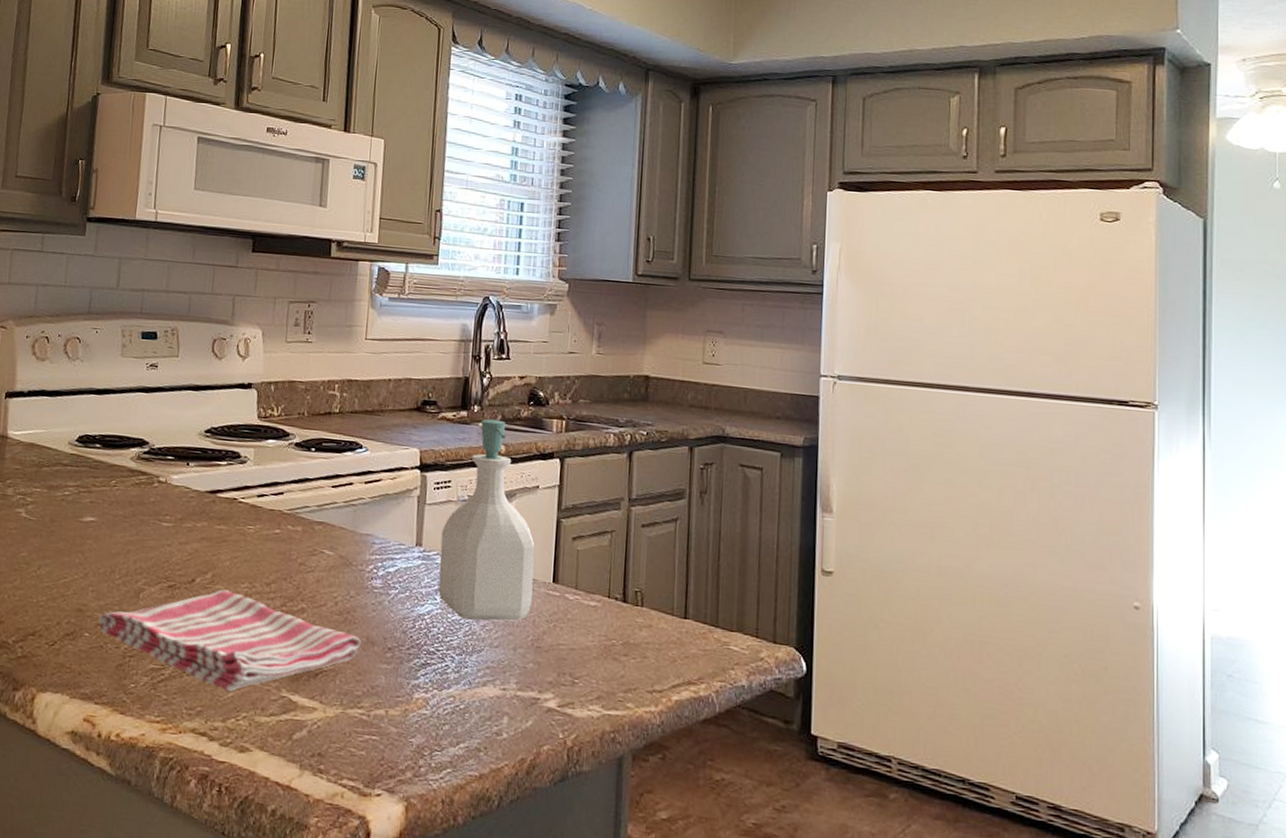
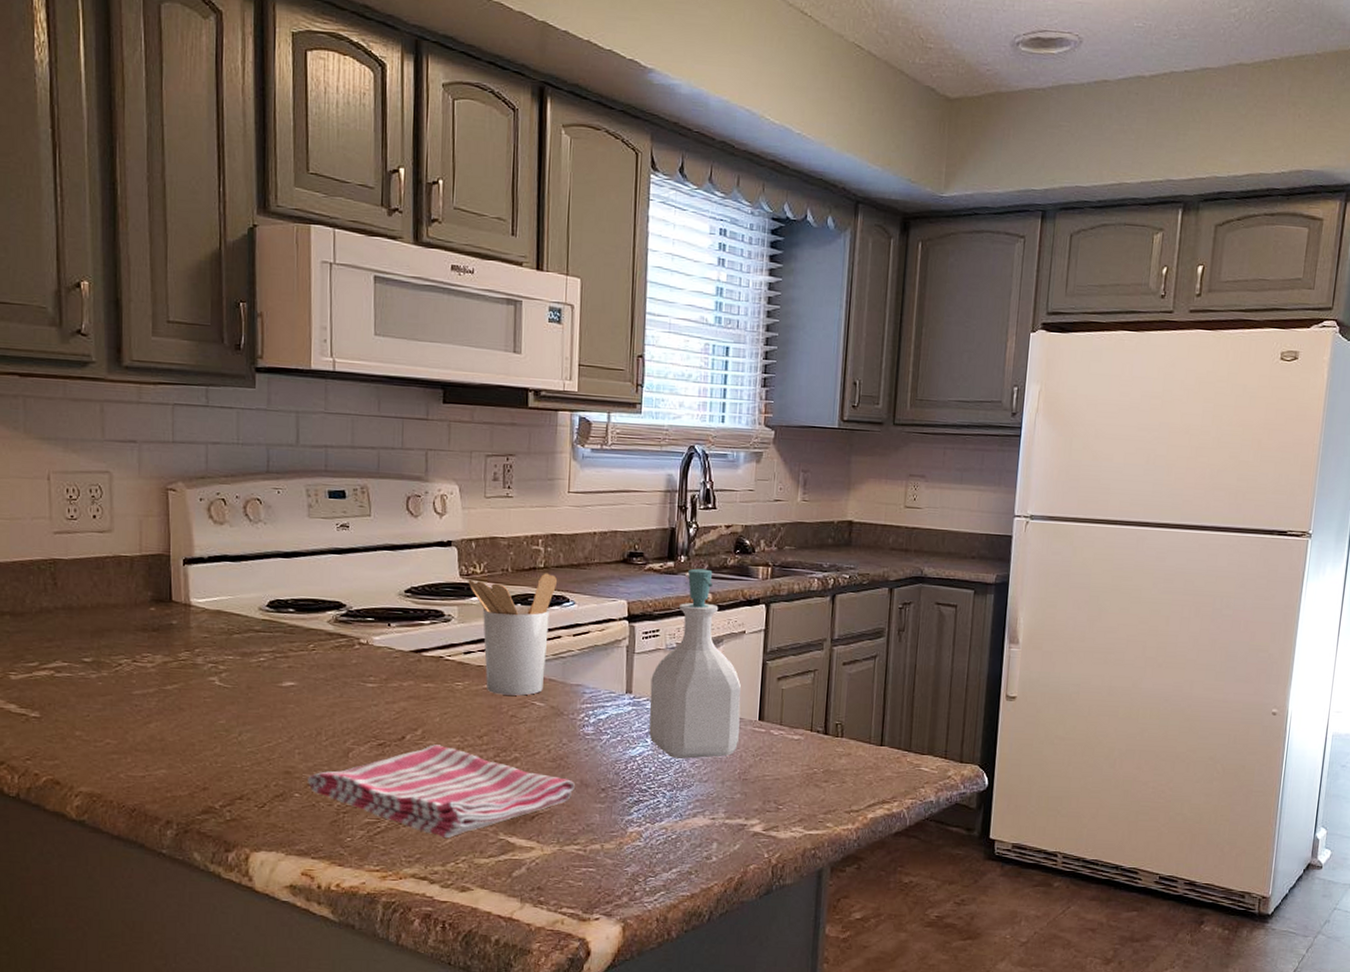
utensil holder: none [265,418,352,543] -> present [468,573,558,696]

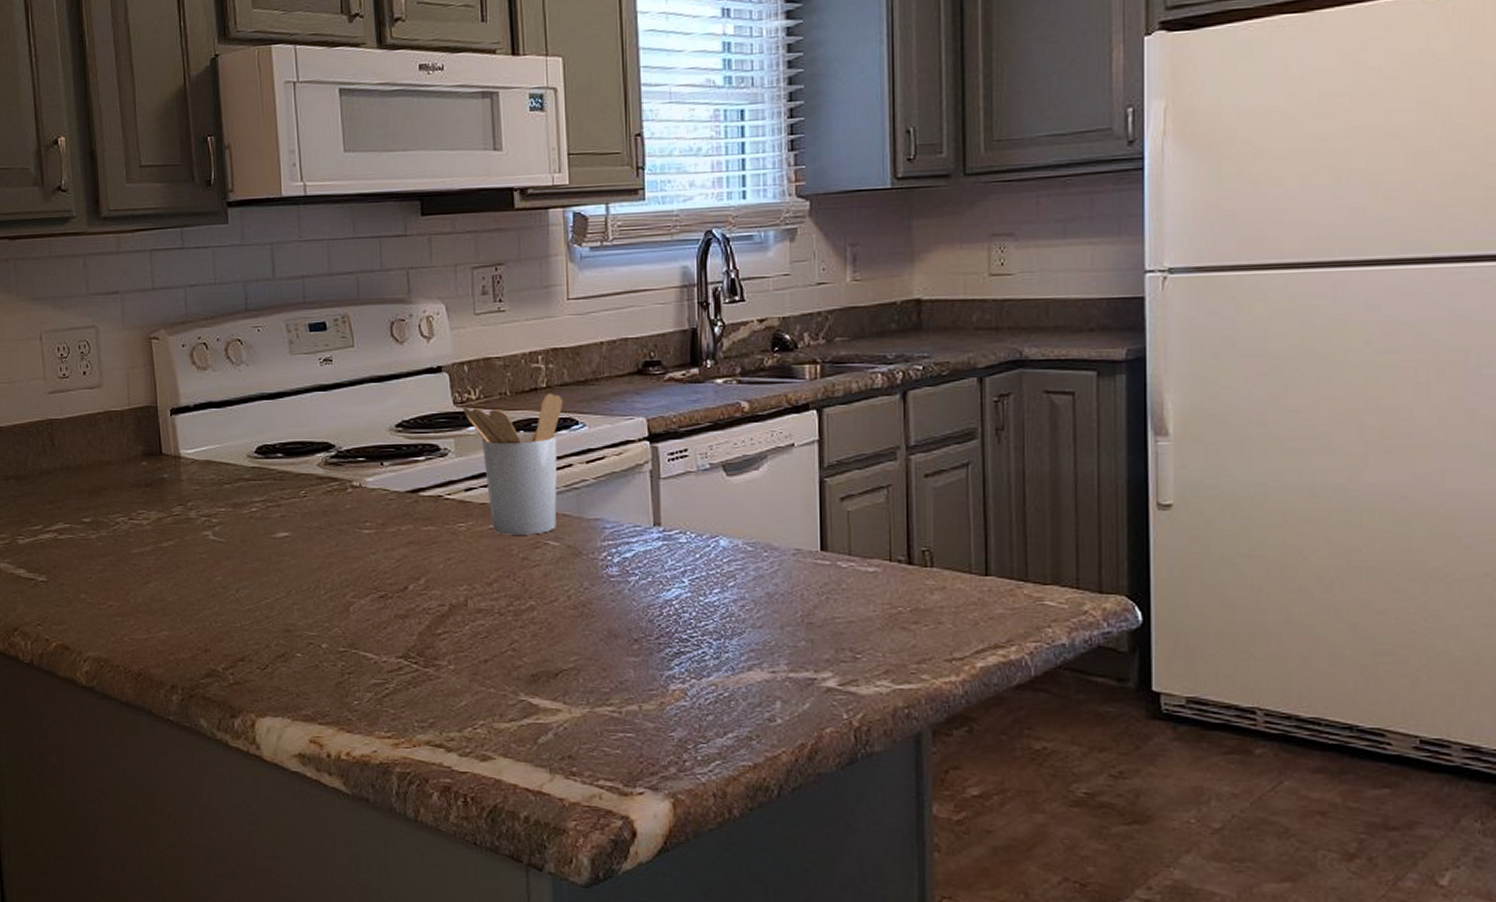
dish towel: present [308,744,575,838] -> none [309,594,602,699]
soap bottle: present [649,568,741,760] -> none [682,373,797,602]

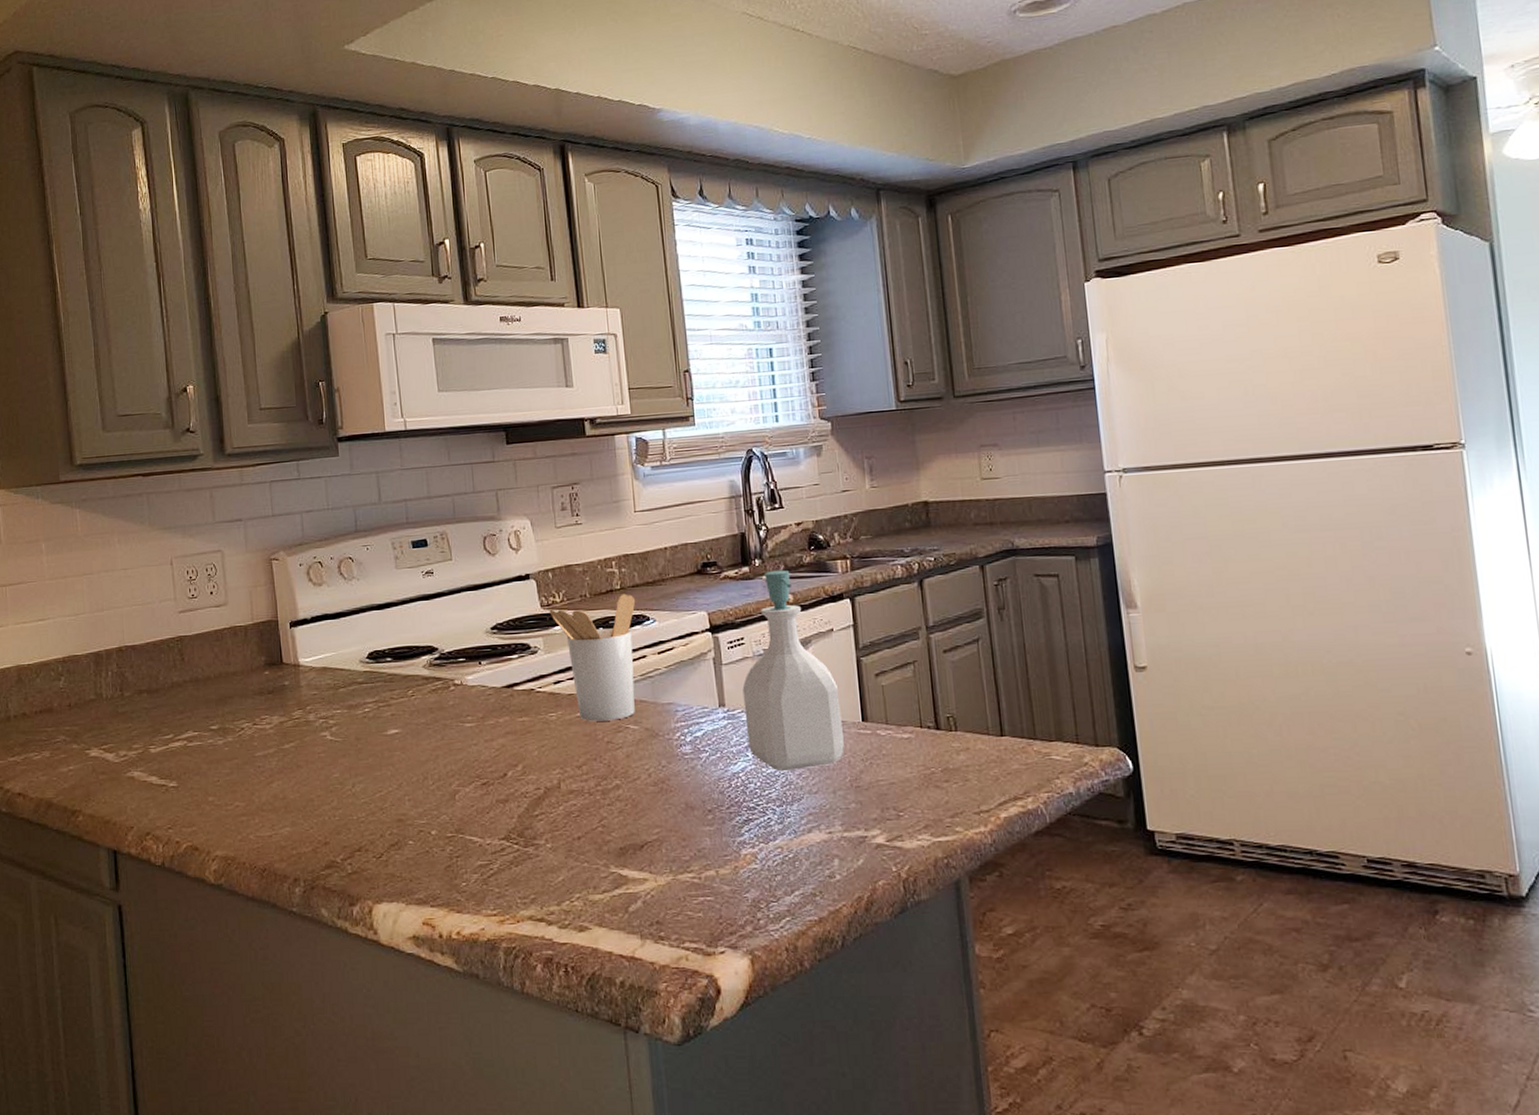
soap bottle: none [682,373,797,602] -> present [742,570,844,772]

